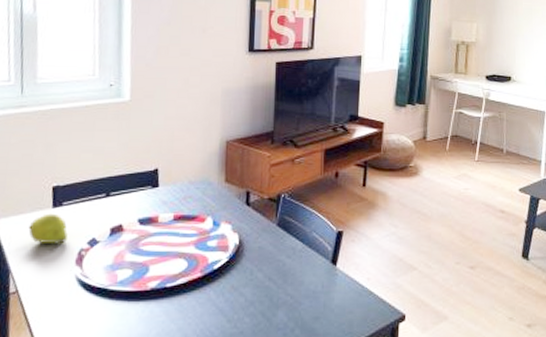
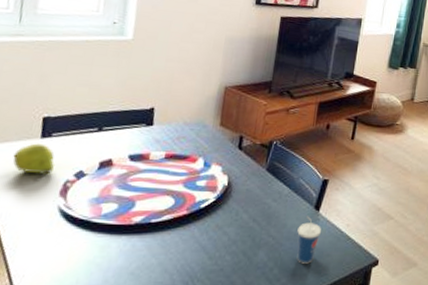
cup: none [315,271,342,322] -> present [296,216,322,264]

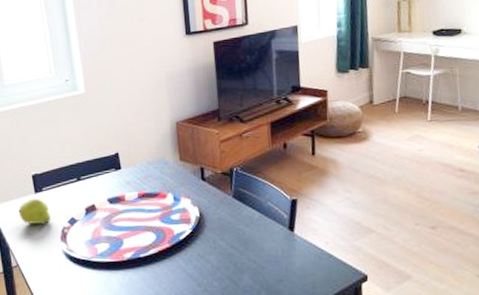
cup: present [296,216,322,264] -> none [276,237,301,284]

